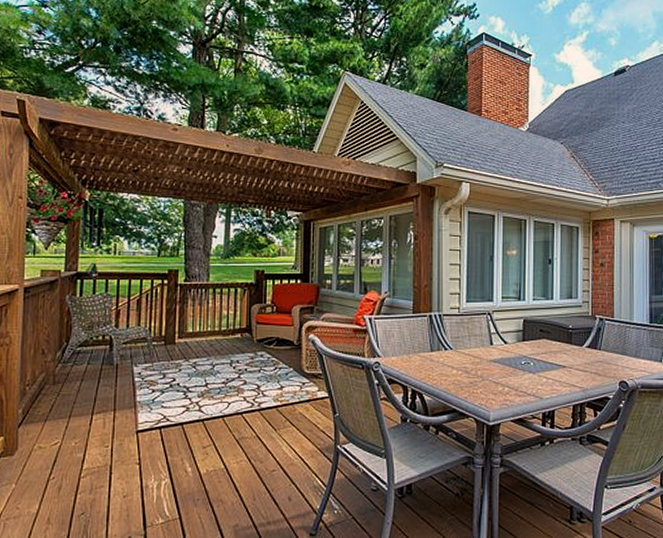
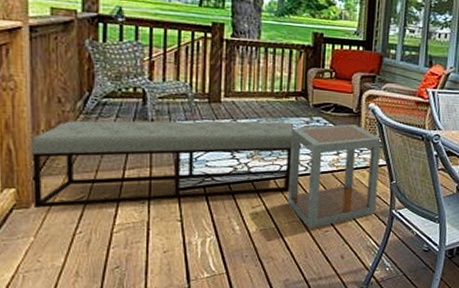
bench: none [17,358,240,455] -> present [30,120,294,208]
side table: none [236,357,322,469] -> present [288,124,381,229]

